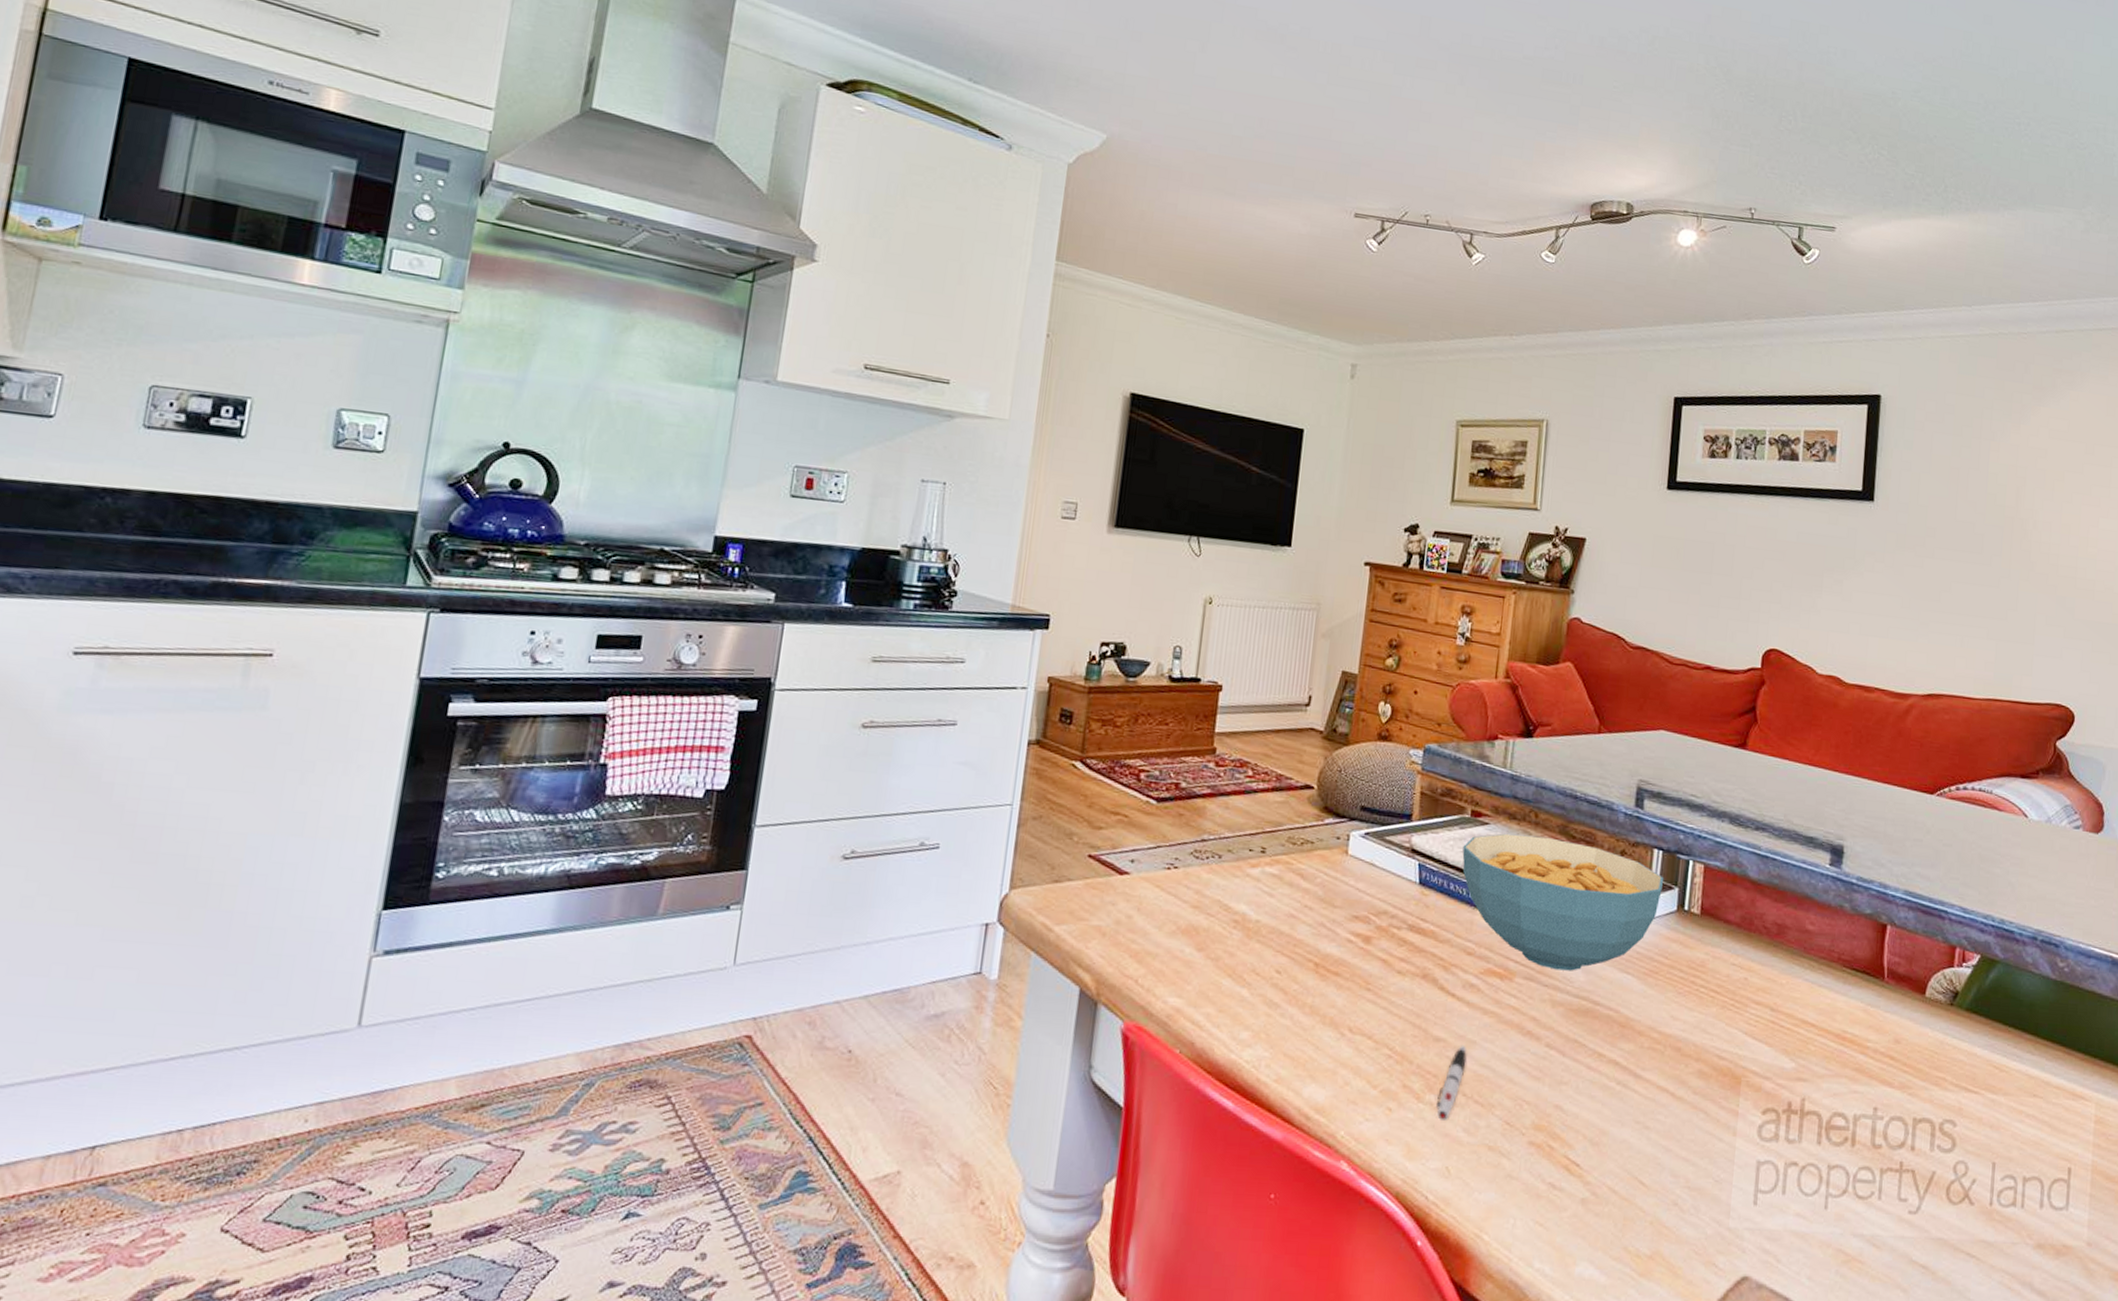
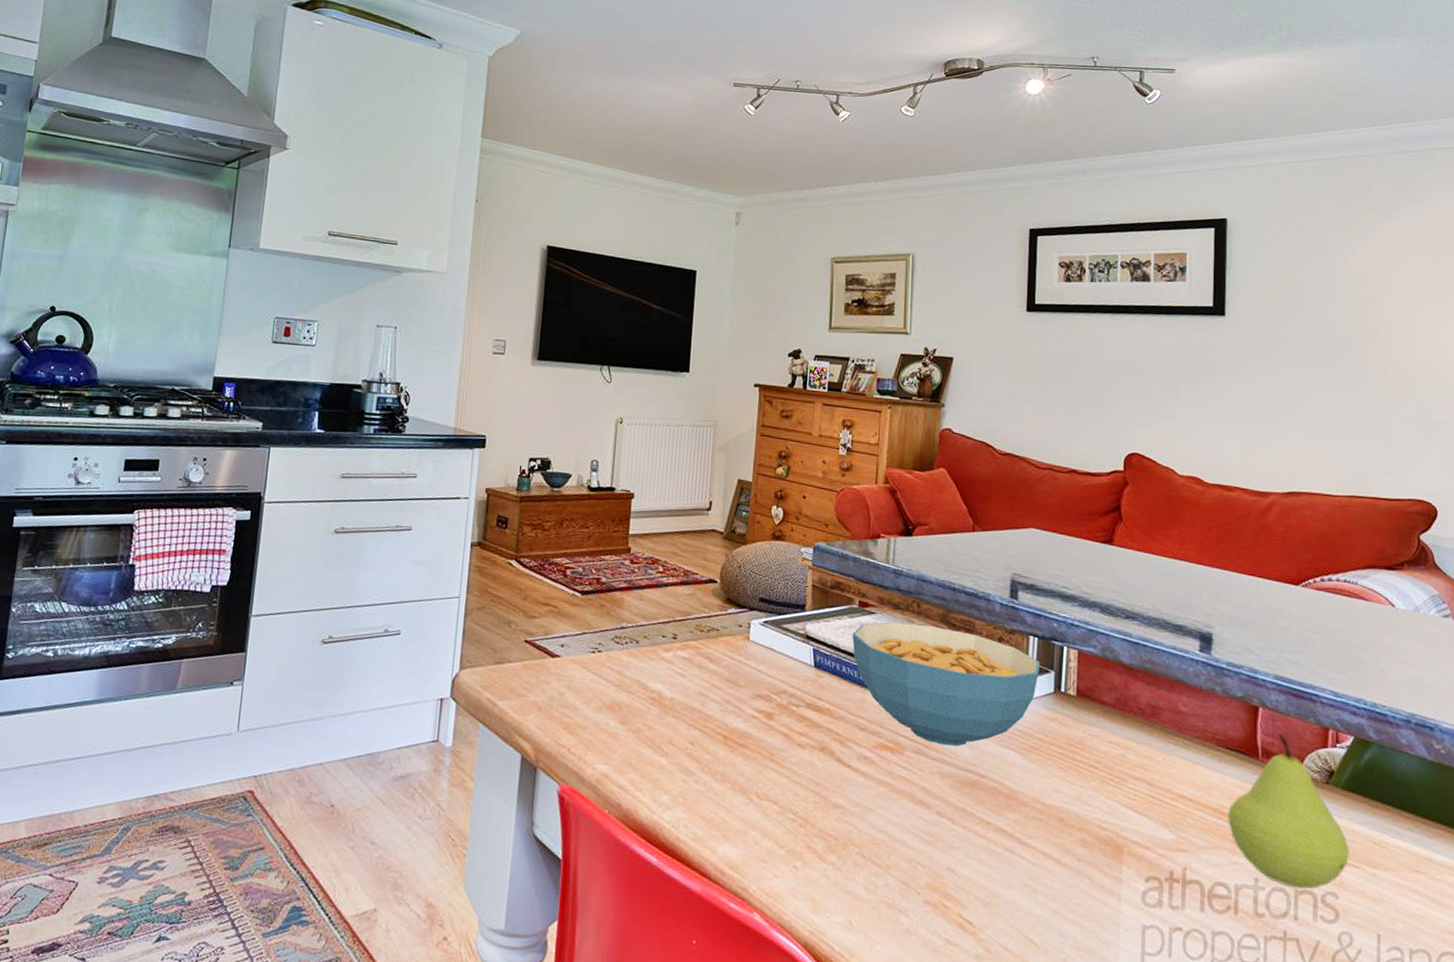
pen: present [1435,1044,1467,1122] -> none [837,811,864,880]
fruit: none [1849,953,1970,1118] -> present [1228,734,1349,889]

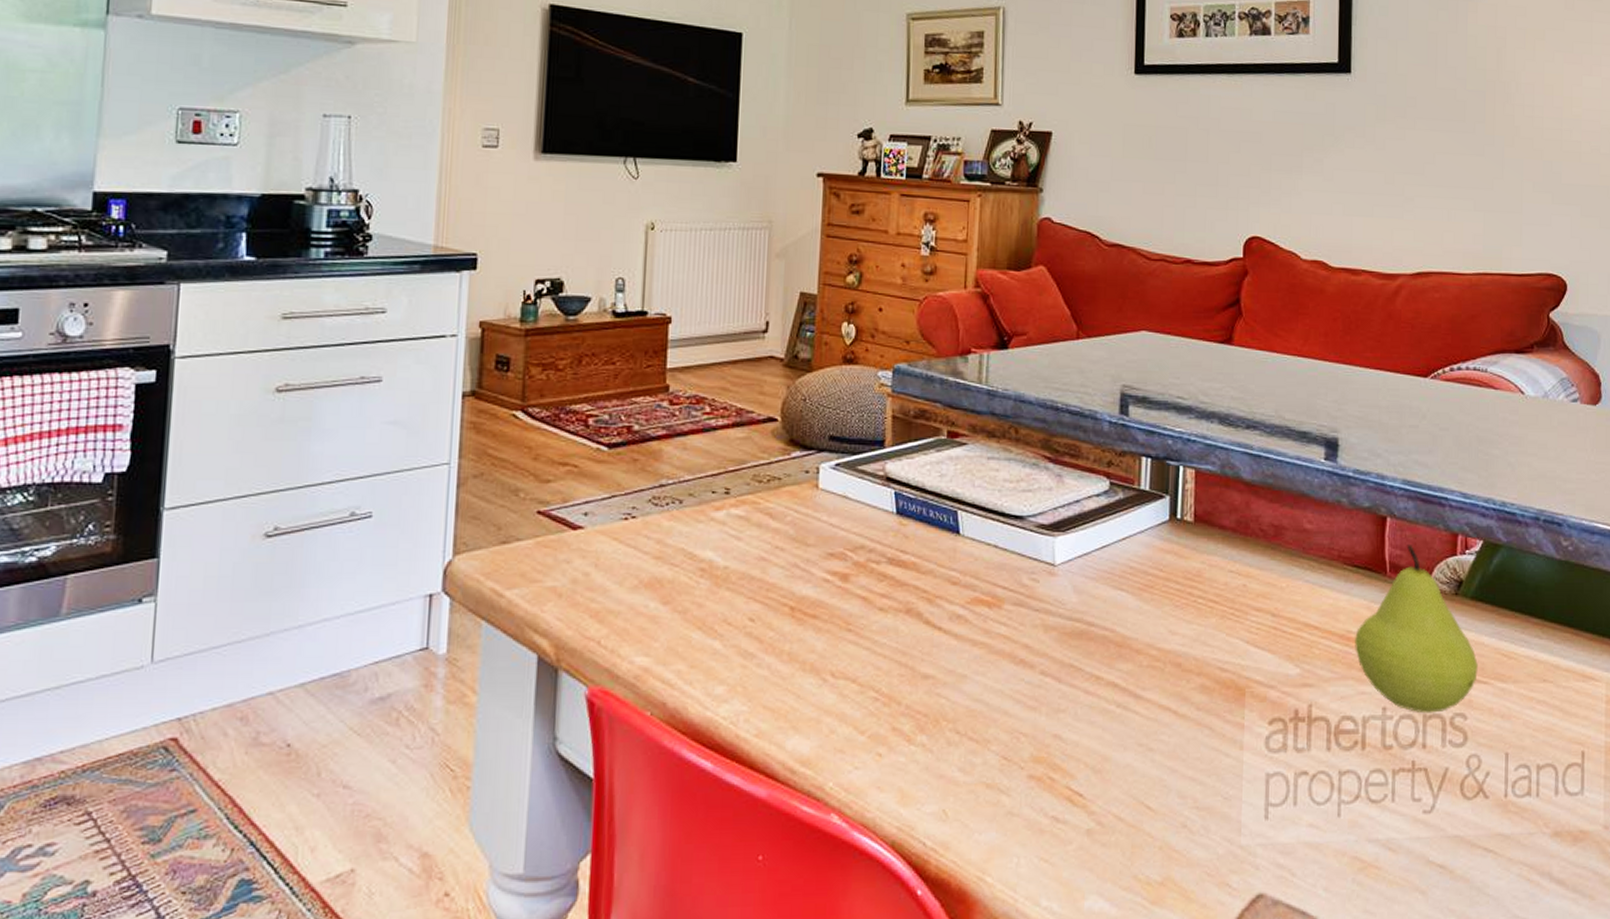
cereal bowl: present [852,621,1041,746] -> none [940,453,1154,593]

